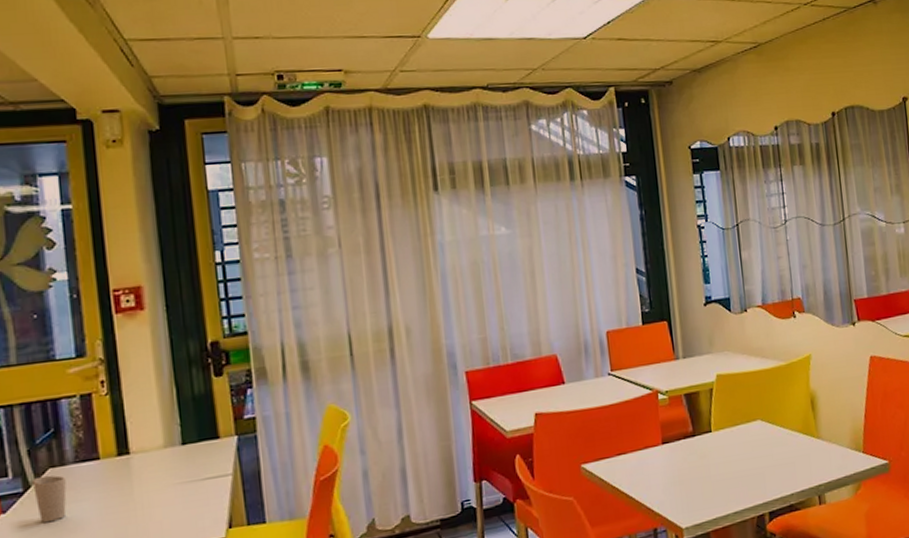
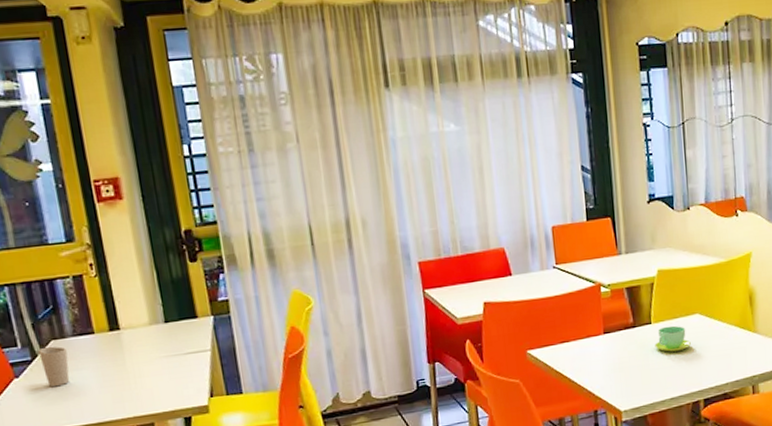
cup: none [716,433,753,462] -> present [655,325,691,352]

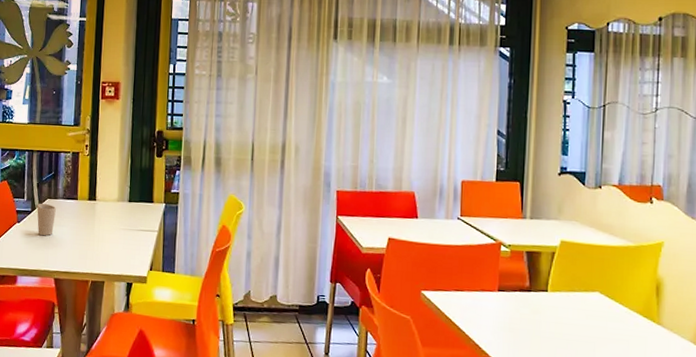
cup: present [655,325,691,352] -> none [548,297,587,325]

